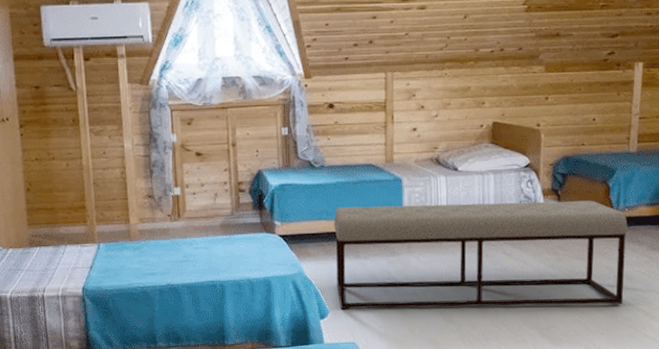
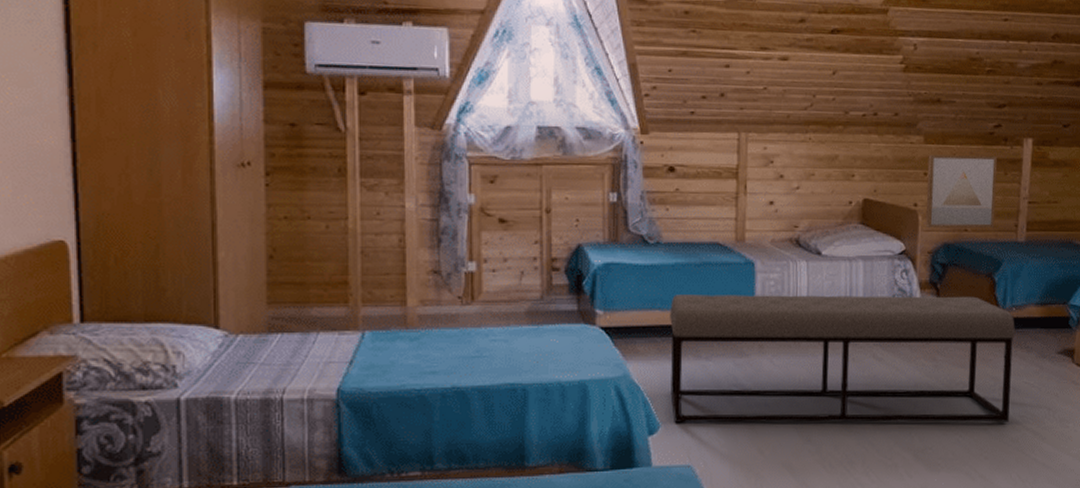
wall art: none [547,79,611,144] -> present [926,154,997,229]

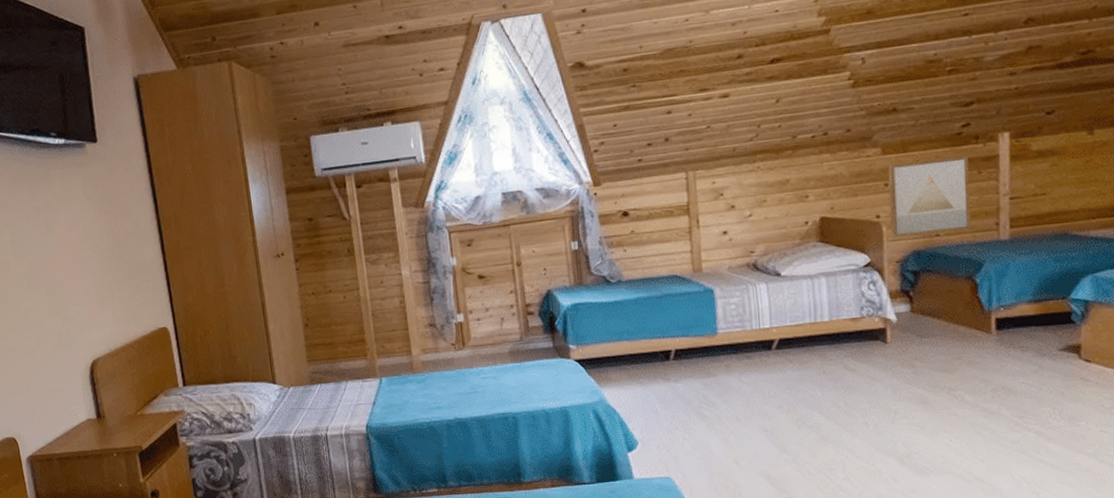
bench: present [670,295,1015,423] -> none [636,300,1005,440]

